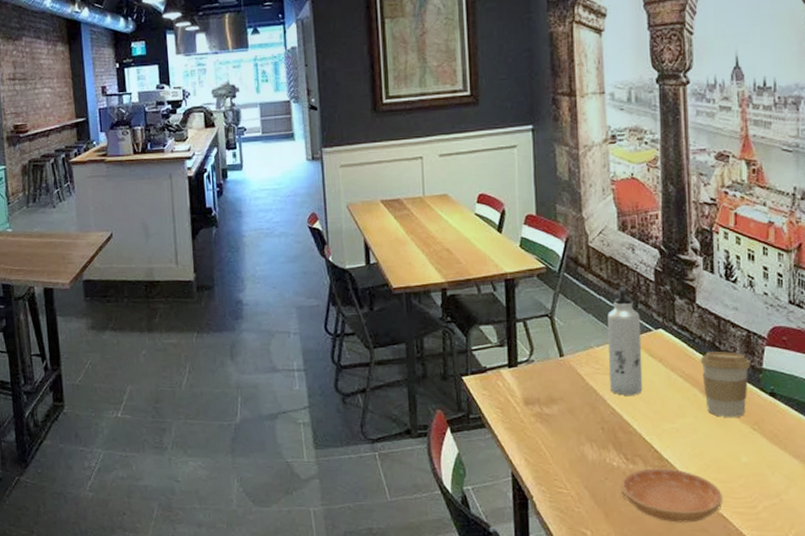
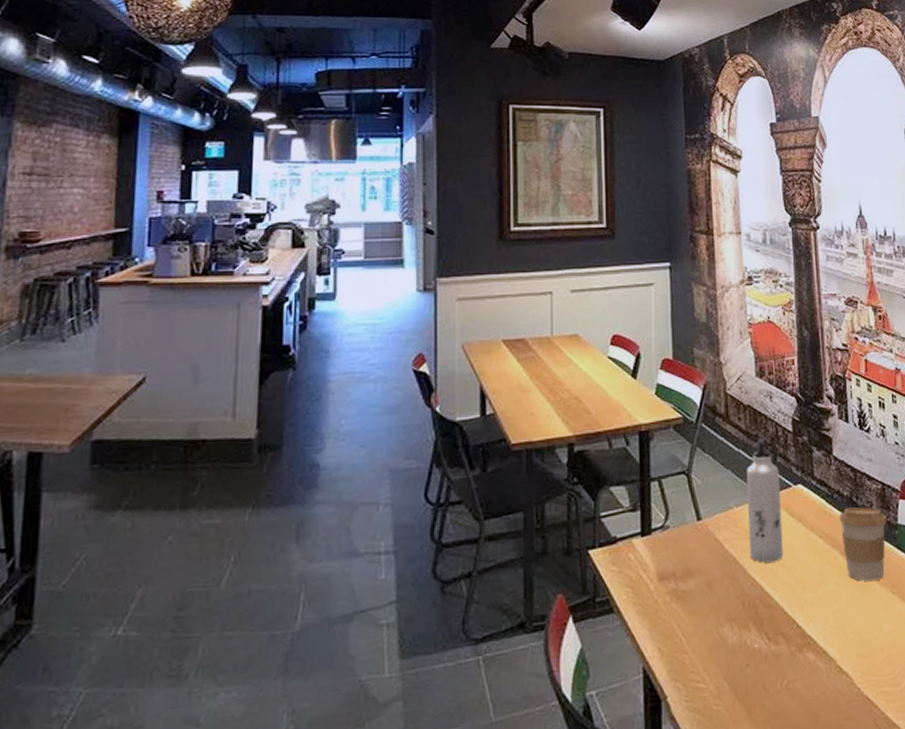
saucer: present [621,468,722,523] -> none [763,646,867,713]

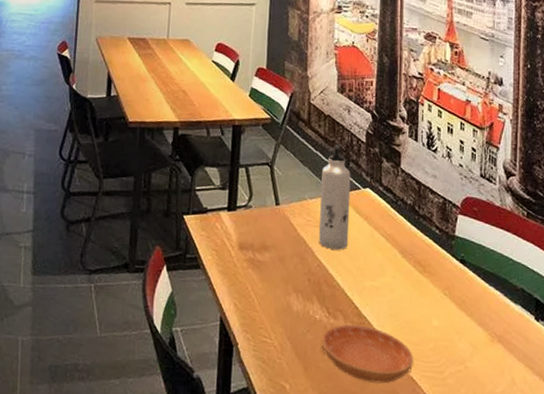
saucer: none [763,646,867,713] -> present [321,324,413,384]
coffee cup: present [839,507,887,581] -> none [401,215,445,281]

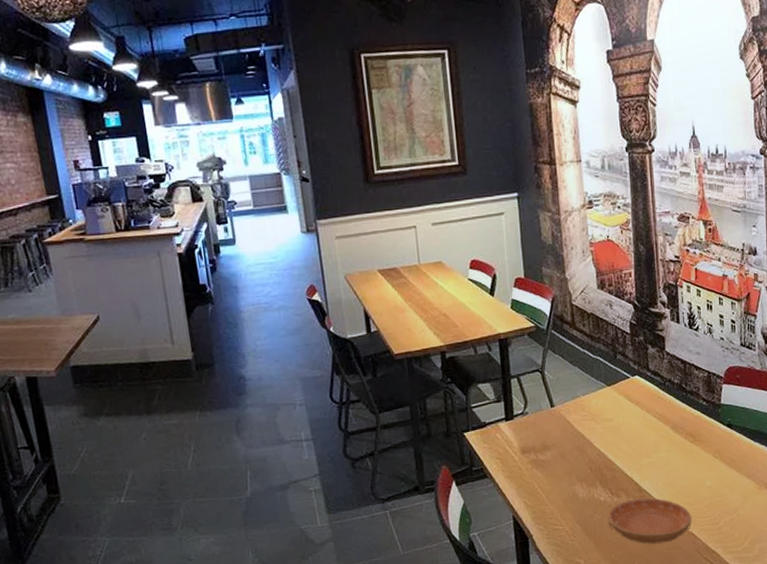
water bottle: present [319,144,351,250] -> none [591,340,623,438]

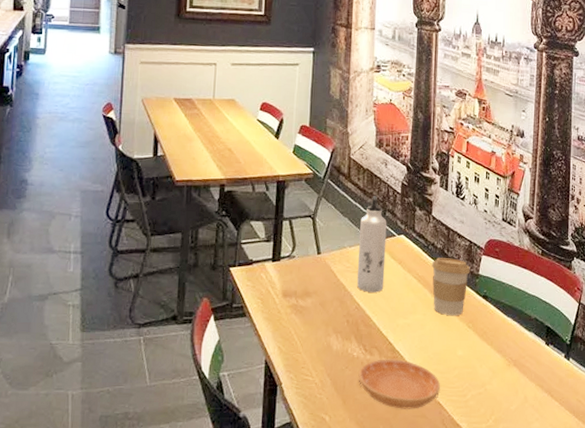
water bottle: none [591,340,623,438] -> present [357,196,387,293]
coffee cup: none [670,391,711,449] -> present [431,258,470,315]

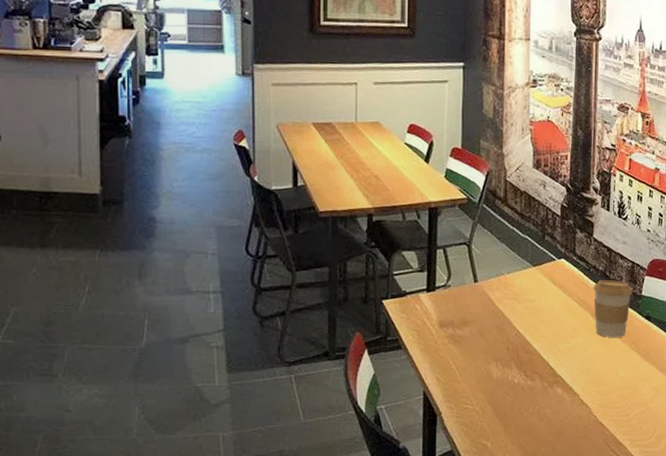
water bottle: present [357,196,387,293] -> none [517,219,547,319]
saucer: present [358,359,440,409] -> none [519,383,603,432]

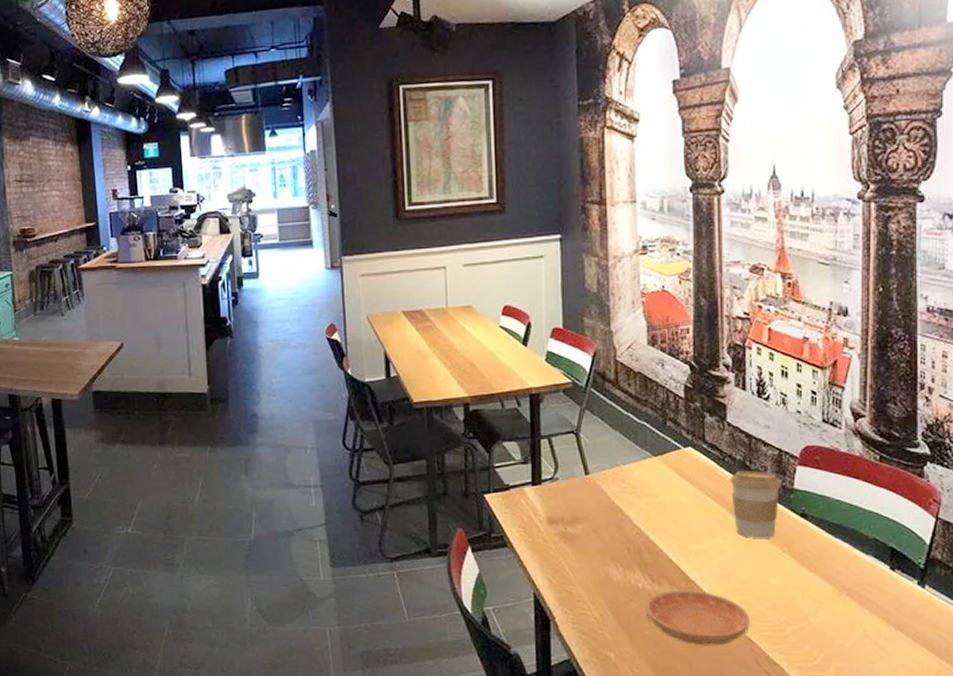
saucer: none [519,383,603,432] -> present [646,590,750,646]

